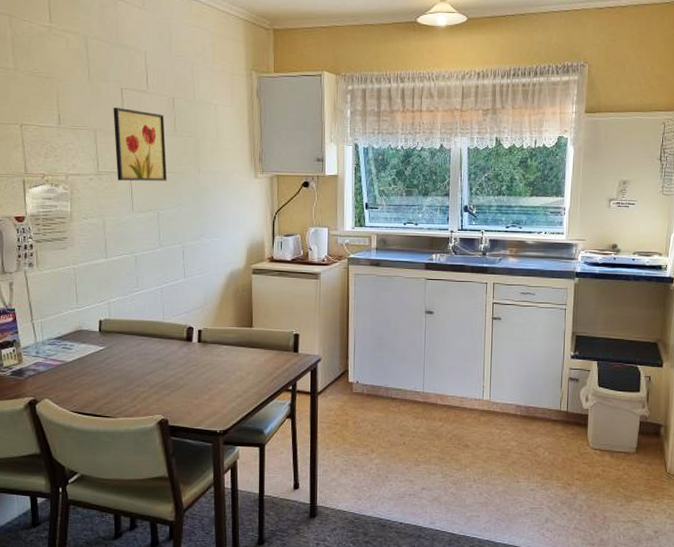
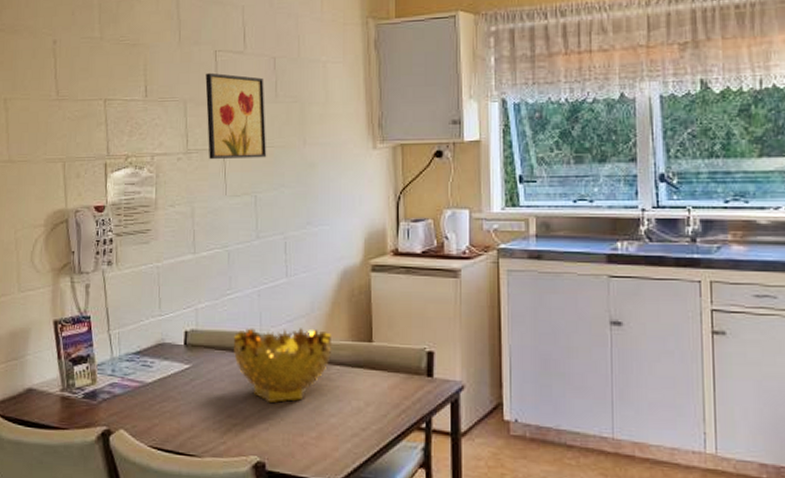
decorative bowl: none [141,317,221,375] -> present [234,328,332,404]

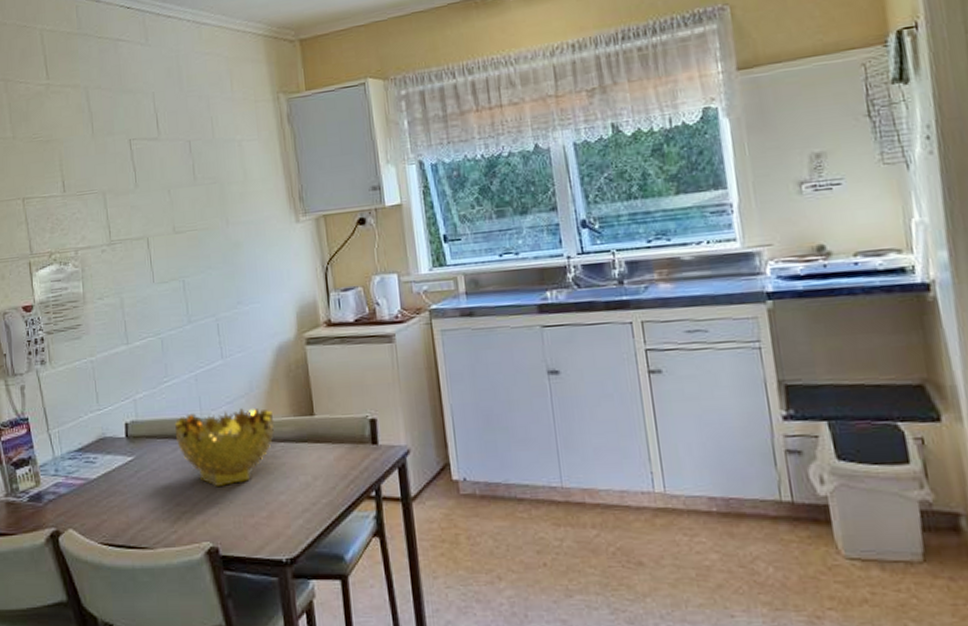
wall art: present [205,72,267,159] -> none [122,161,191,248]

